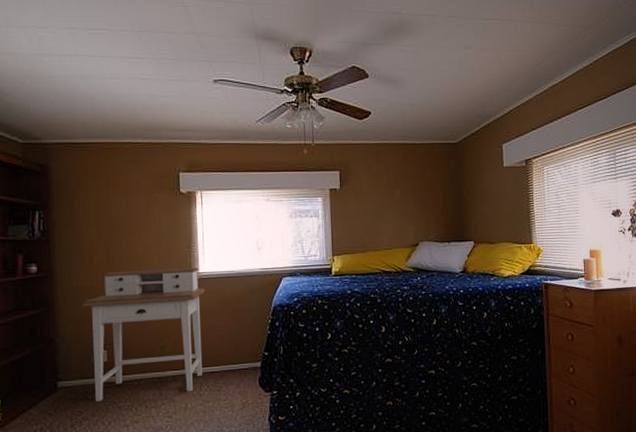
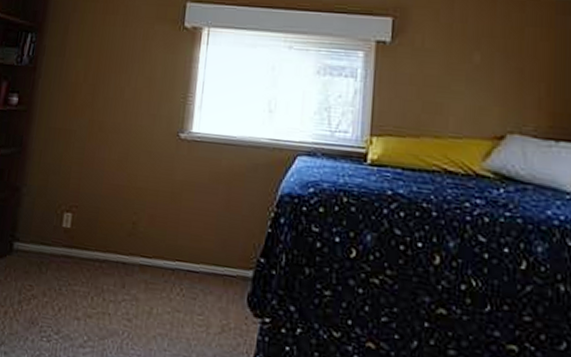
desk: present [82,267,206,401] -> none [50,115,197,292]

